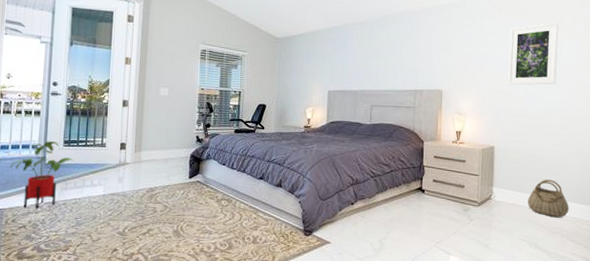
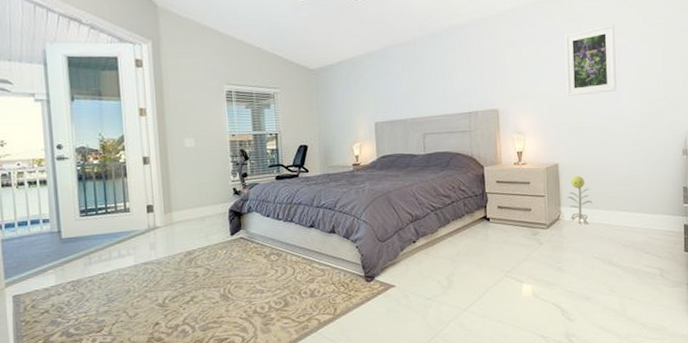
house plant: present [10,141,73,209] -> none [20,212,94,290]
decorative plant: none [500,159,524,207] -> present [567,175,593,225]
basket: present [528,179,569,218] -> none [598,192,640,231]

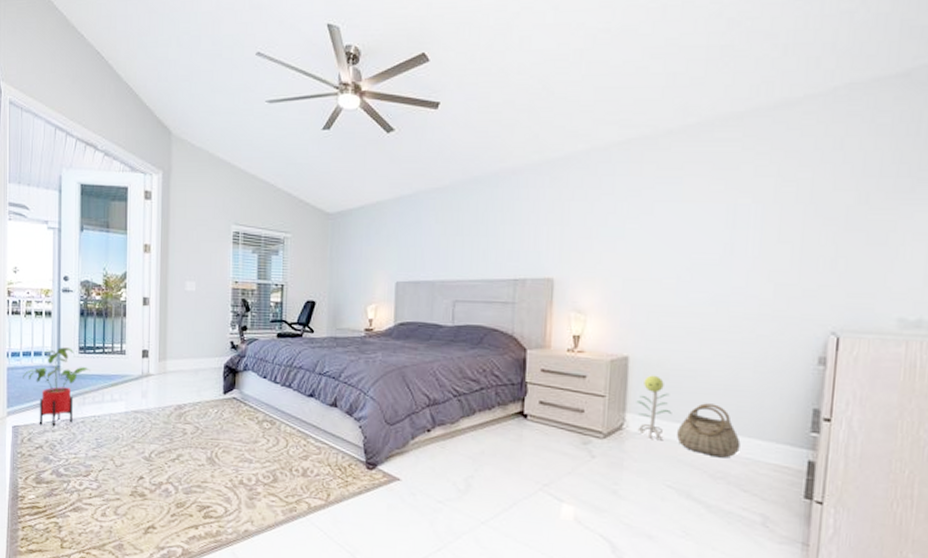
house plant: none [20,212,94,290] -> present [23,347,90,427]
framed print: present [565,25,617,96] -> none [651,177,732,270]
basket: none [598,192,640,231] -> present [677,403,741,458]

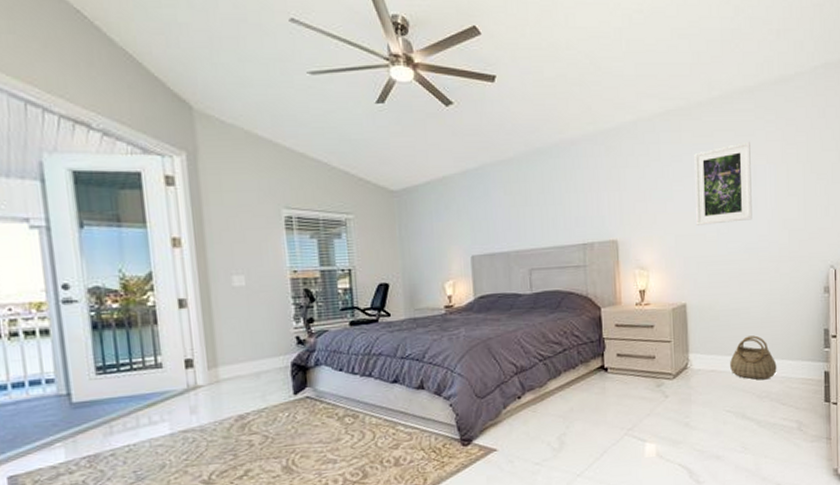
house plant: present [23,347,90,427] -> none [15,369,116,469]
decorative plant: present [636,375,672,441] -> none [696,317,725,373]
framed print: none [651,177,732,270] -> present [694,142,752,225]

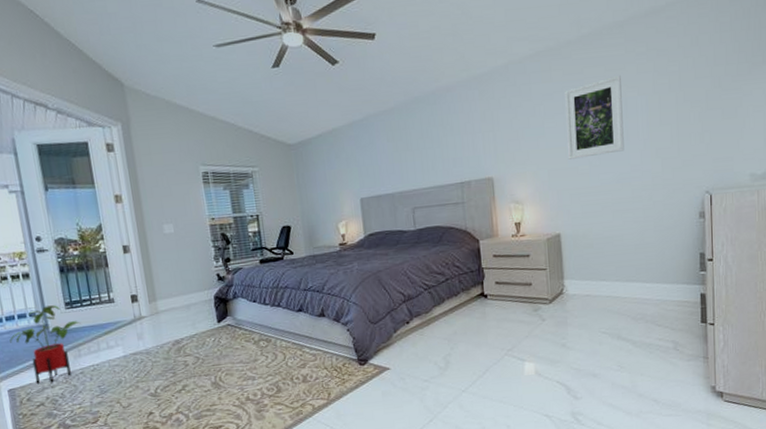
house plant: none [15,369,116,469] -> present [9,305,81,384]
basket: present [730,335,777,380] -> none [605,261,652,303]

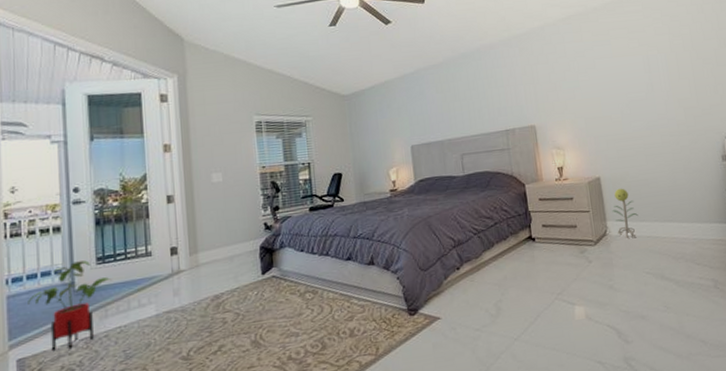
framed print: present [565,76,624,159] -> none [595,37,651,109]
decorative plant: none [571,245,599,298] -> present [612,188,639,238]

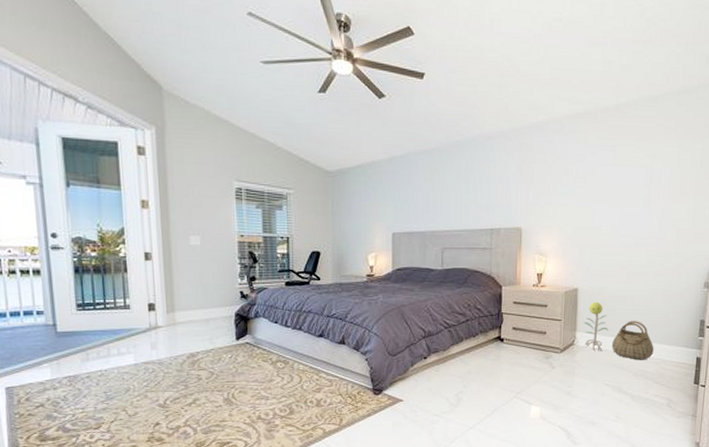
house plant: present [28,260,112,351] -> none [12,305,92,385]
basket: none [644,202,689,243] -> present [612,321,654,360]

